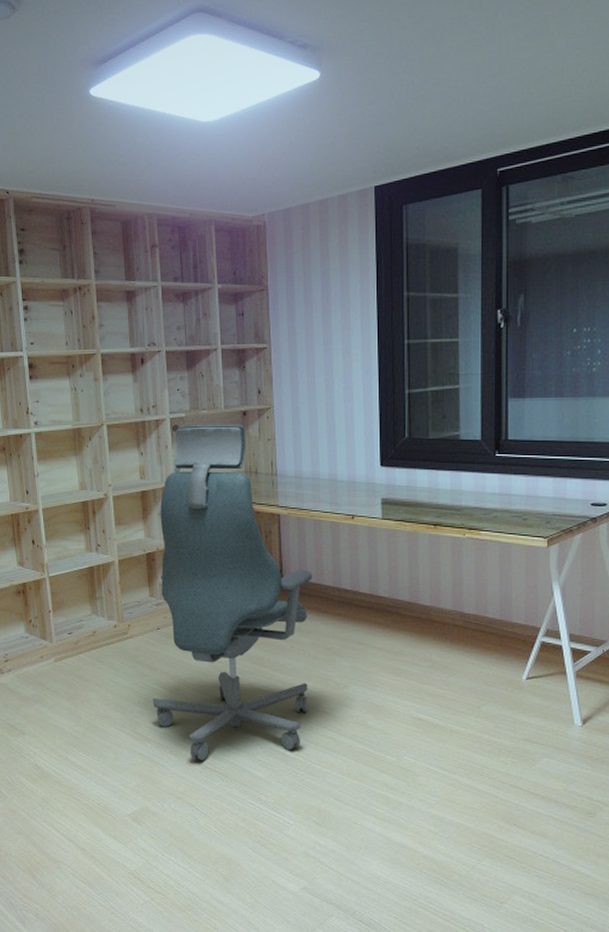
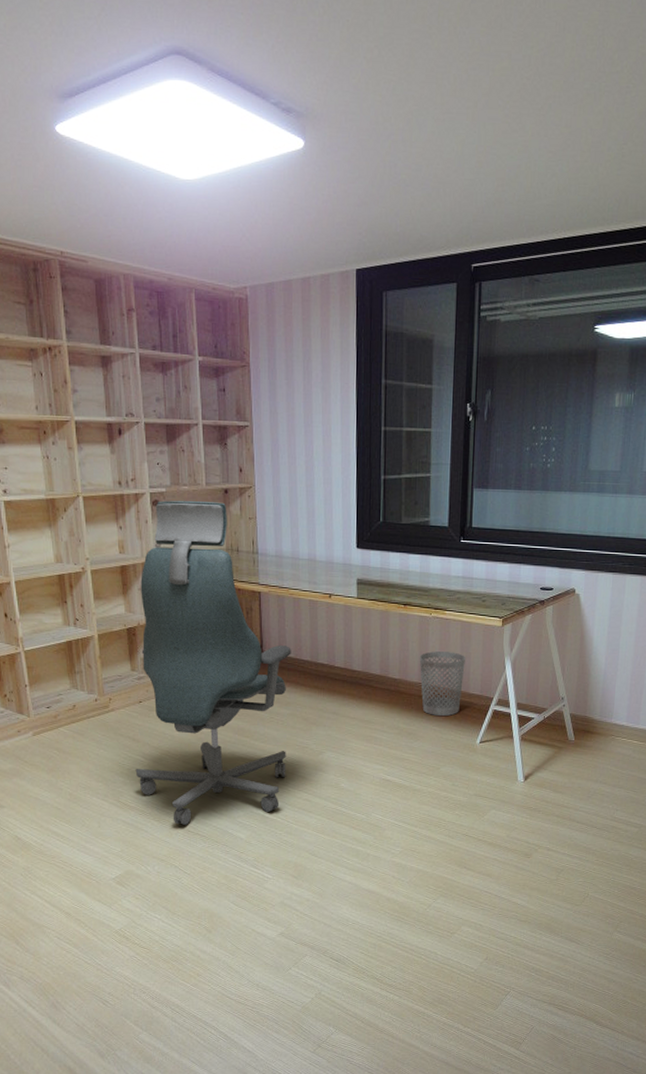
wastebasket: none [452,576,506,648] -> present [419,651,465,716]

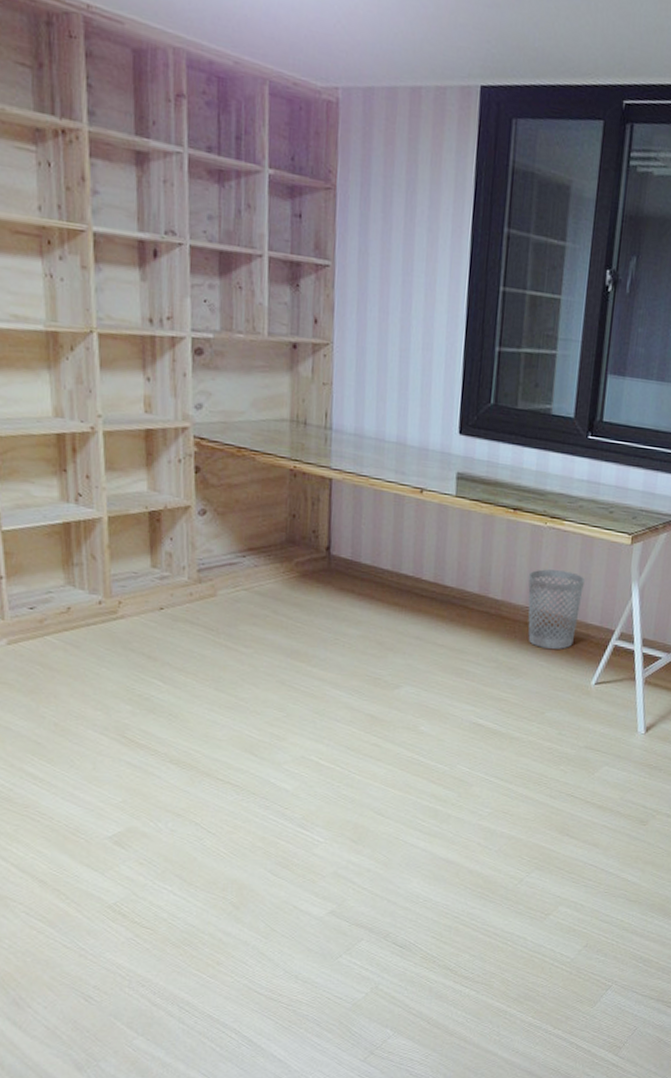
office chair: present [135,500,291,825] -> none [149,349,368,771]

